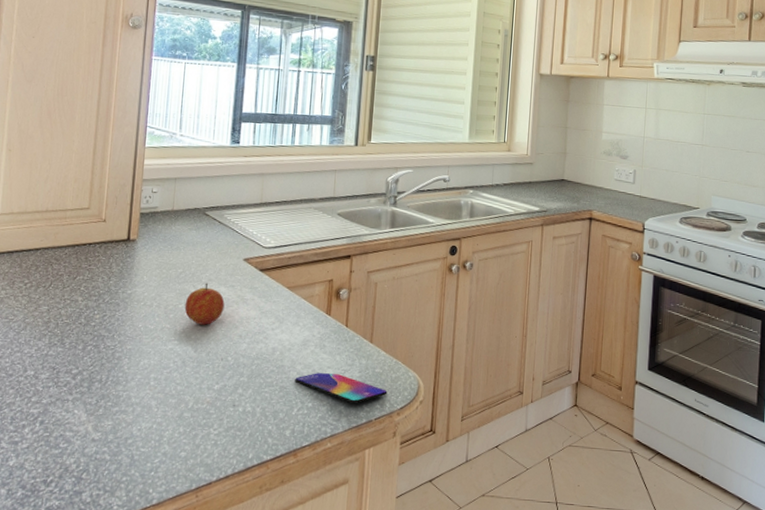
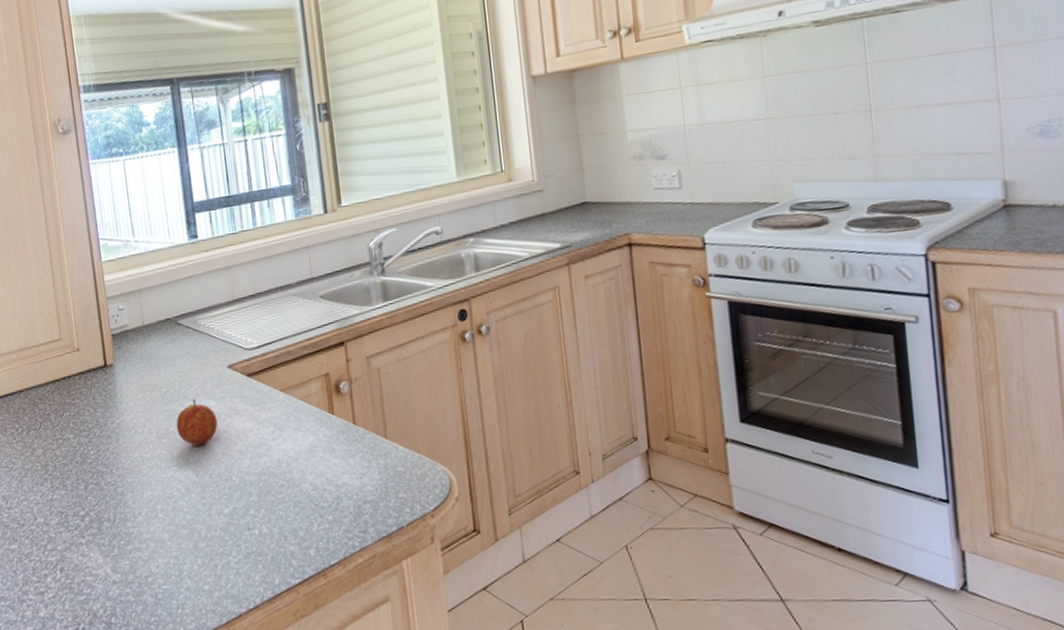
smartphone: present [295,373,388,404] -> none [308,479,416,511]

